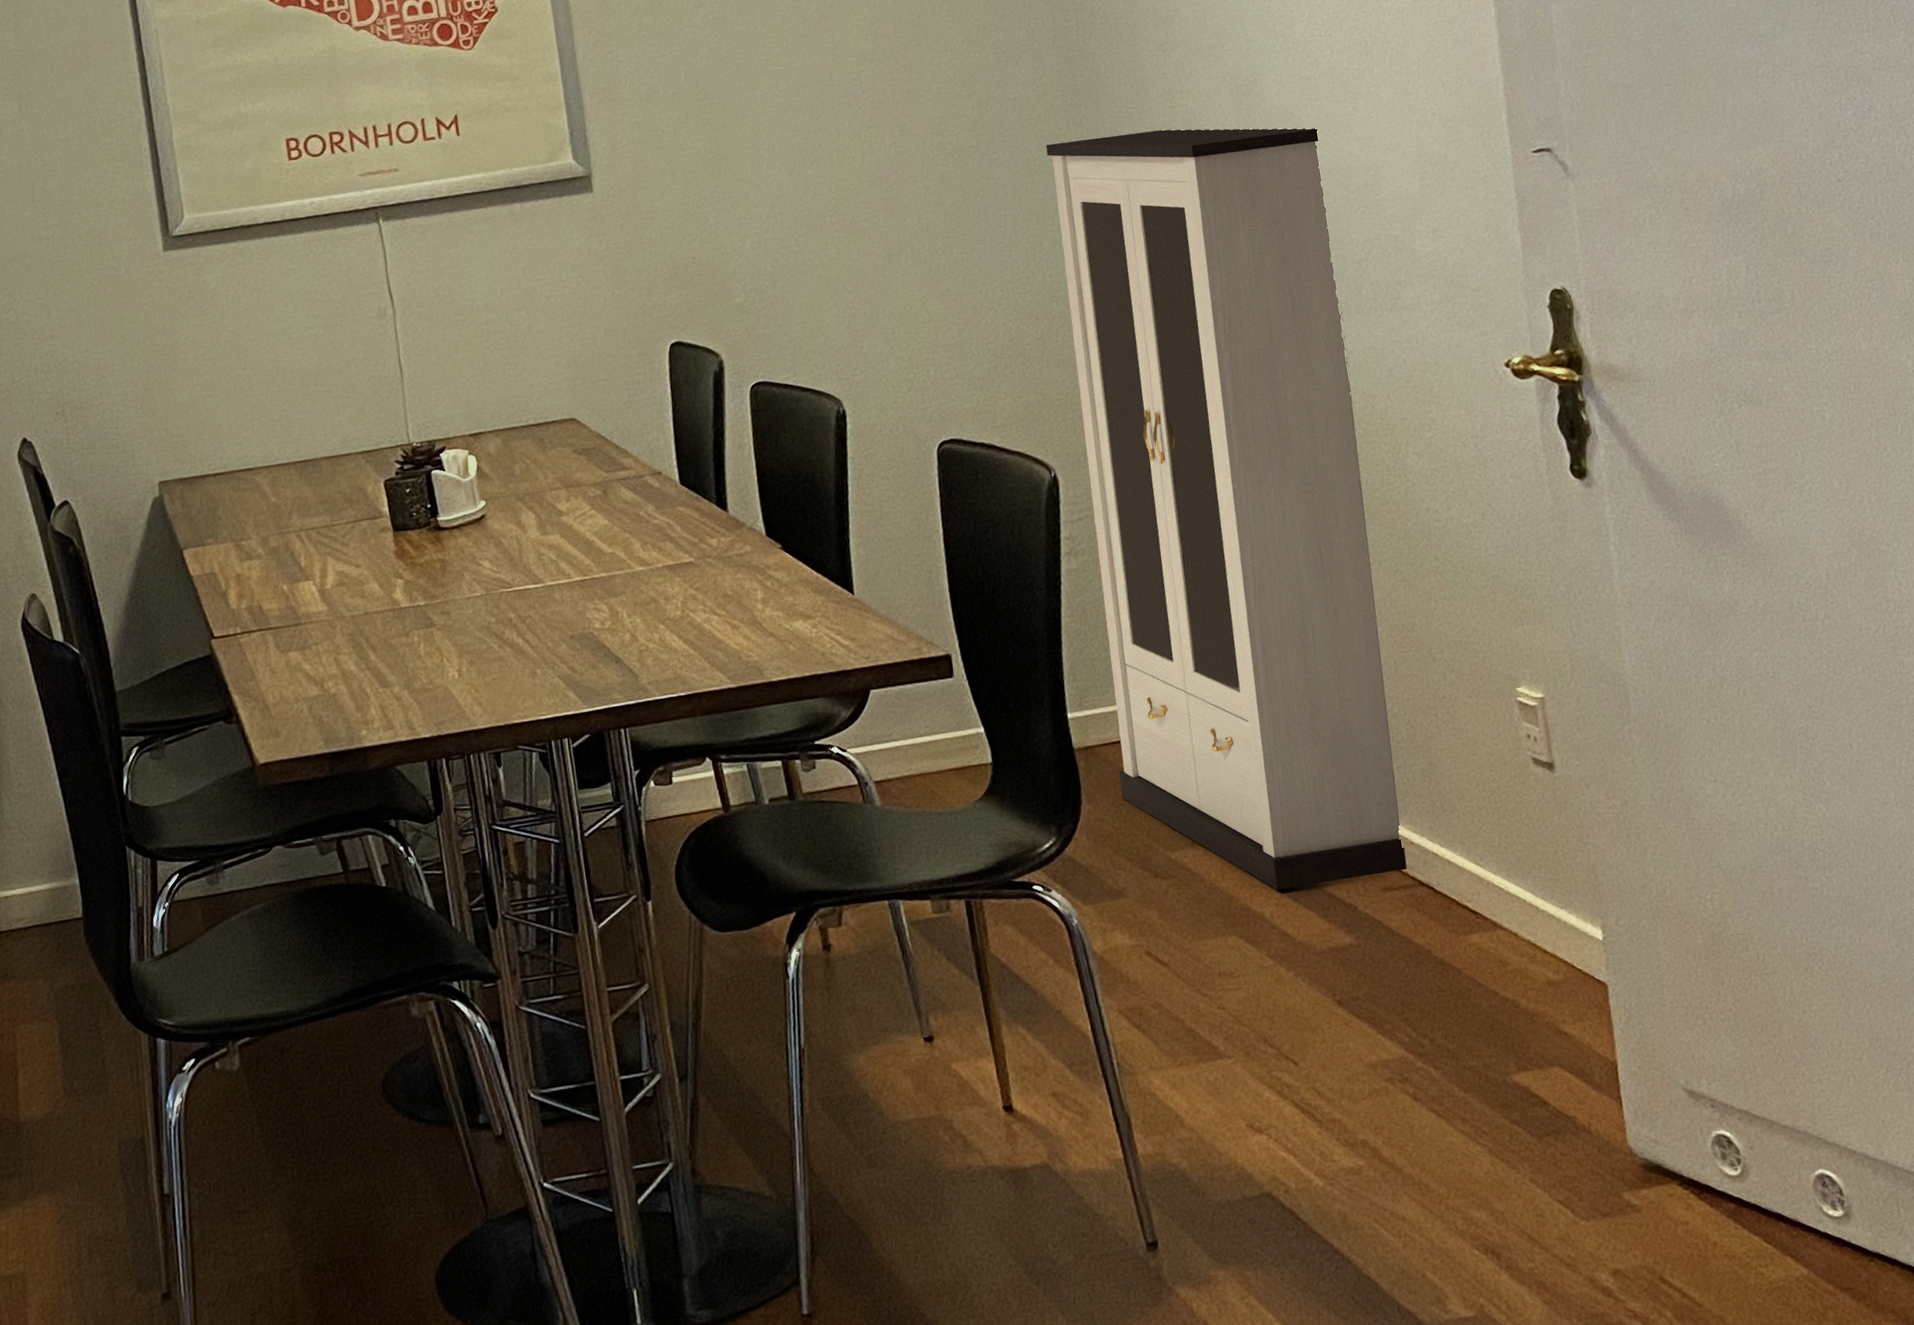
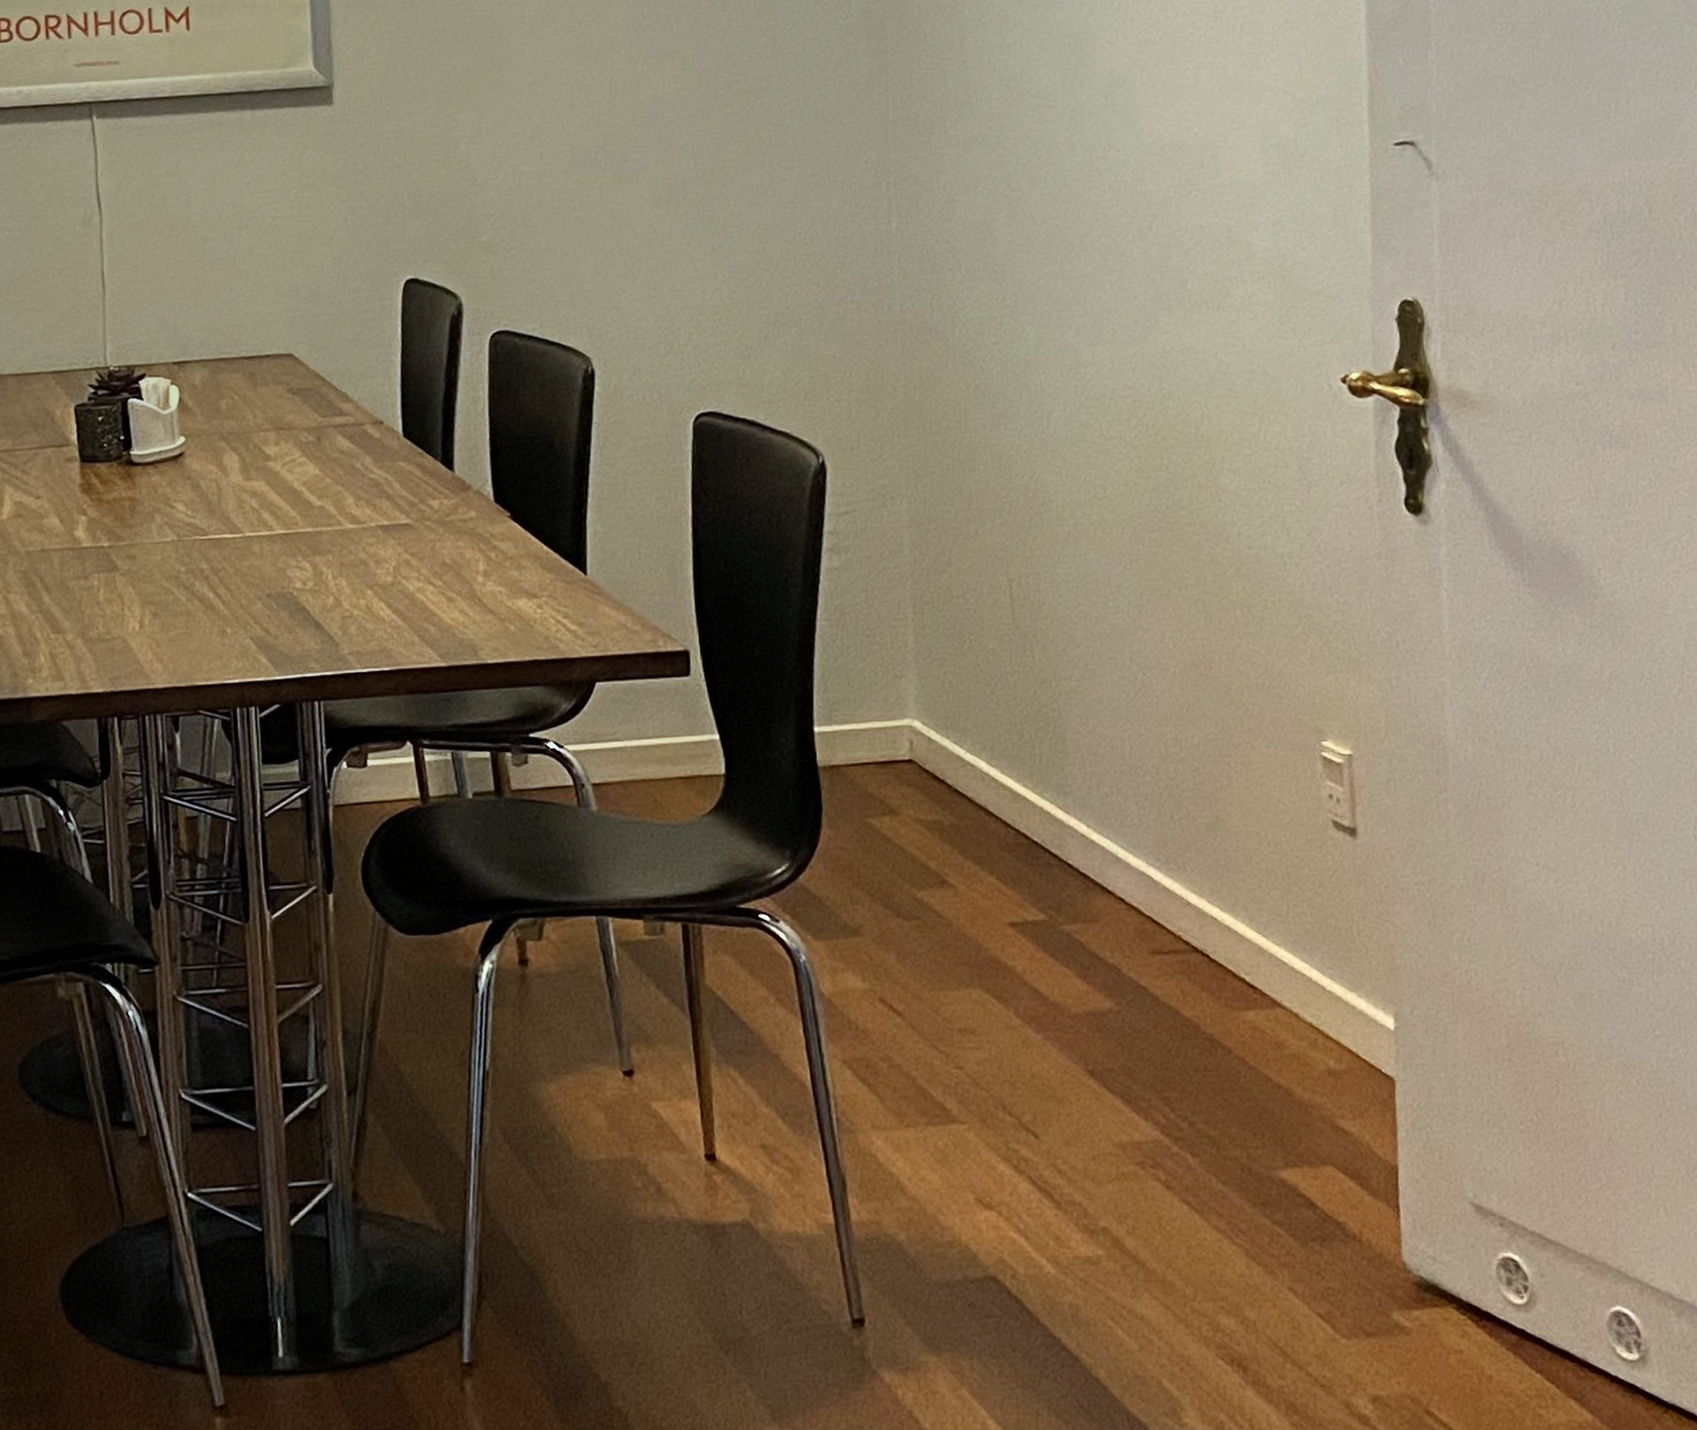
cabinet: present [1045,127,1408,891] -> none [844,86,1181,943]

